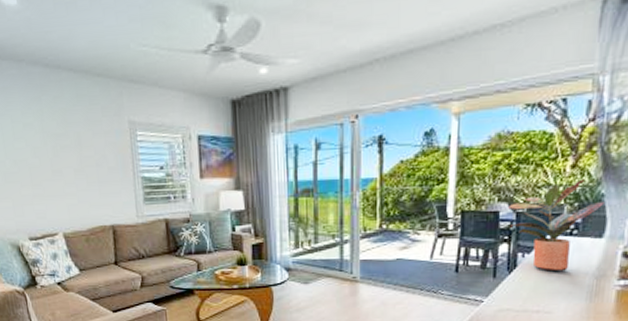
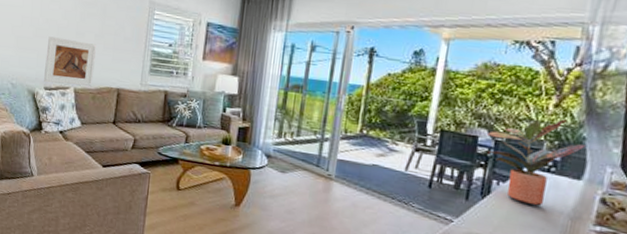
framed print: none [21,179,83,233] -> present [43,36,96,87]

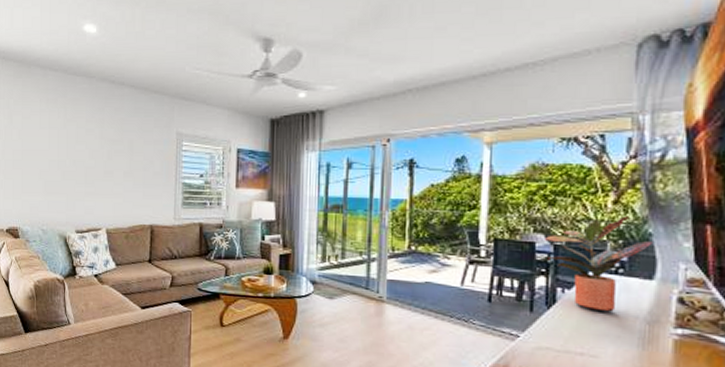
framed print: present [43,36,96,87] -> none [74,178,126,226]

